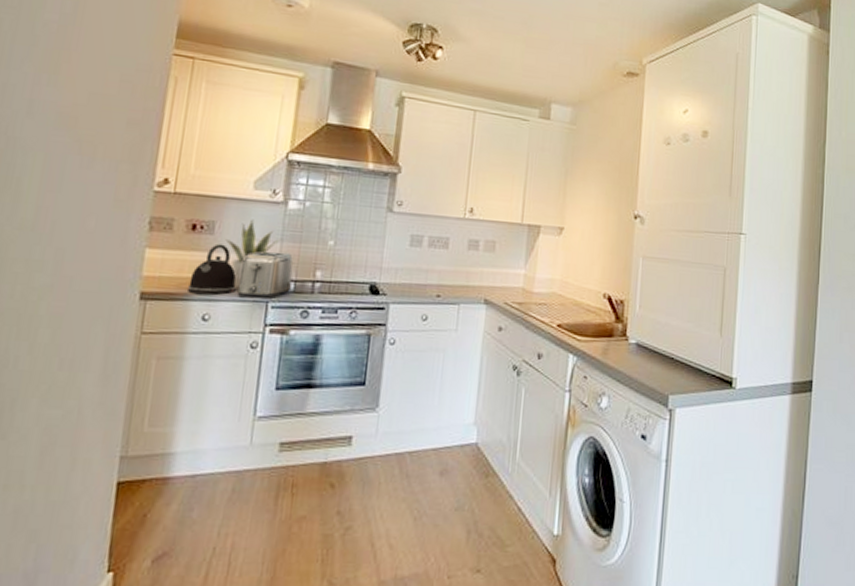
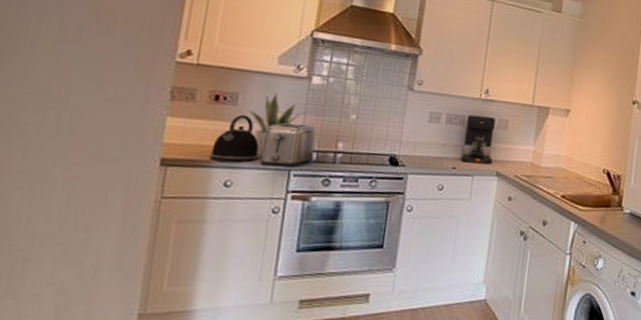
coffee maker: none [446,237,482,291] -> present [461,115,496,165]

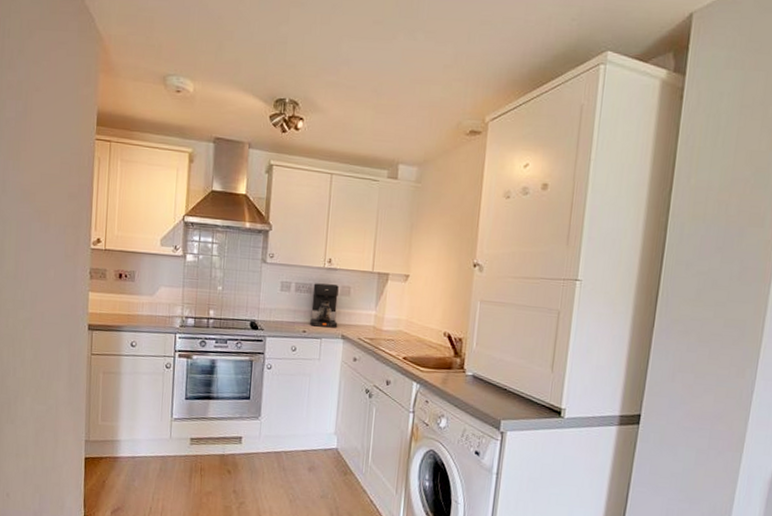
kettle: present [209,114,260,163] -> none [119,288,153,328]
potted plant: present [249,92,305,158] -> none [143,269,183,324]
toaster: present [259,123,316,168] -> none [153,294,193,332]

